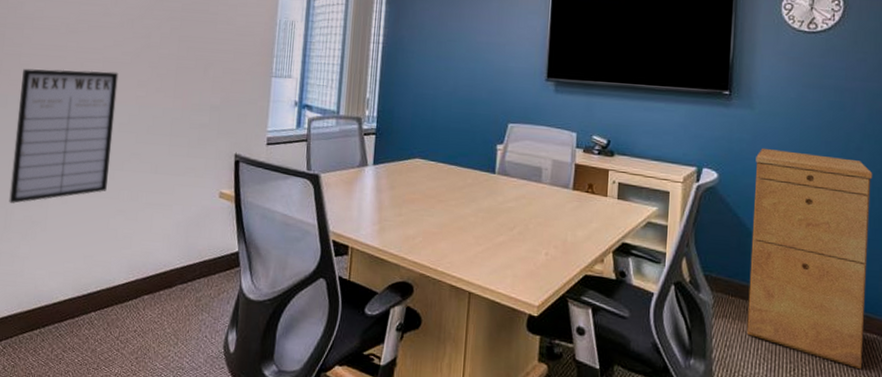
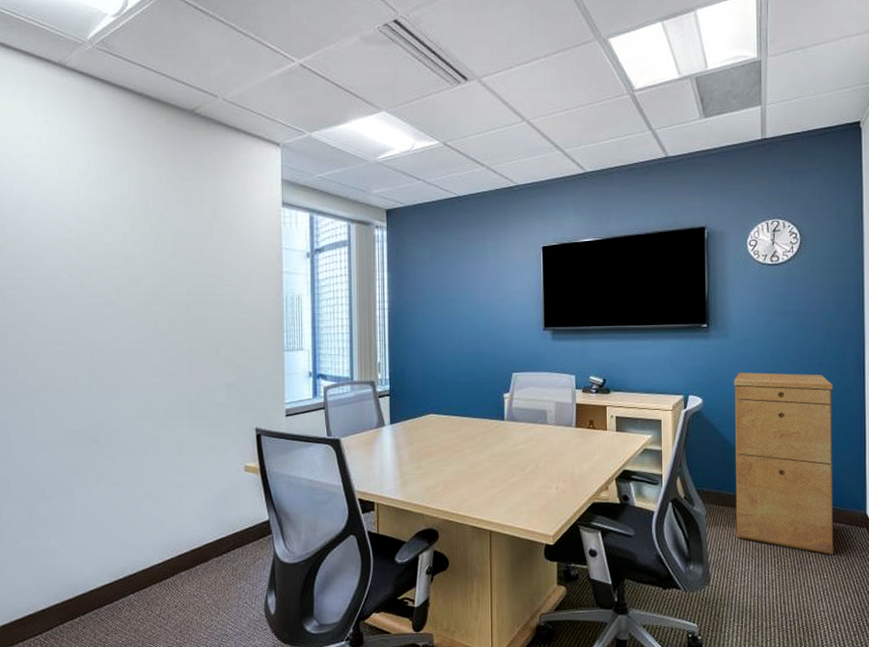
writing board: present [9,68,119,203] -> none [30,361,132,500]

